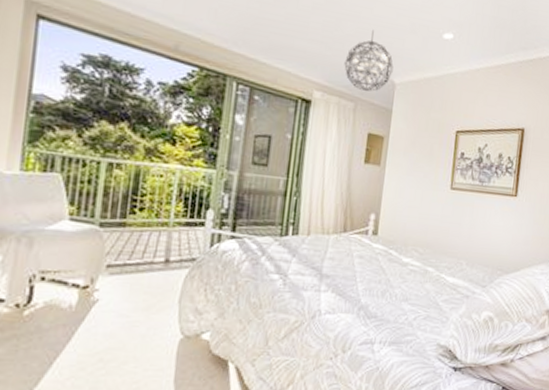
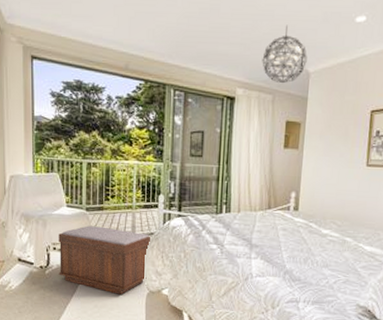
bench: none [45,247,191,342] -> present [58,226,150,295]

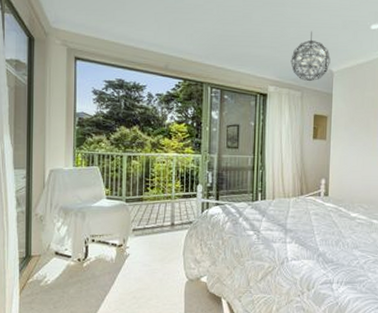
bench: present [58,226,150,295] -> none [96,217,189,284]

